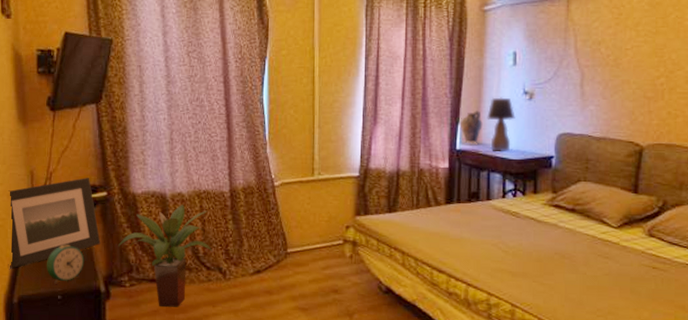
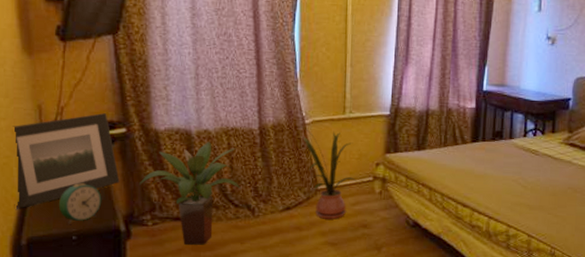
house plant: none [266,188,327,284] -> present [297,126,357,220]
ceramic jug: present [461,110,483,143] -> none [488,54,508,85]
table lamp: present [487,97,516,152] -> none [512,41,539,94]

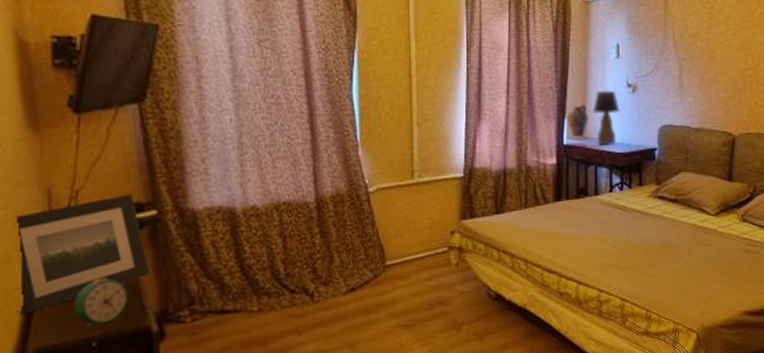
potted plant: present [138,142,241,245] -> none [173,220,297,341]
house plant: present [297,126,357,220] -> none [359,195,430,299]
ceramic jug: none [488,54,508,85] -> present [567,104,589,138]
table lamp: none [512,41,539,94] -> present [593,90,620,146]

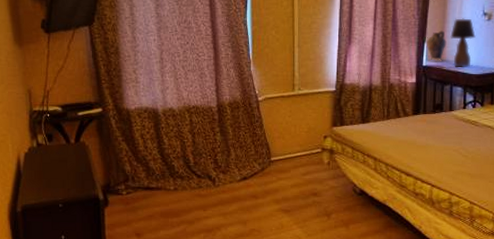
picture frame: present [14,194,150,317] -> none [7,95,98,182]
alarm clock: present [73,277,128,328] -> none [47,156,83,194]

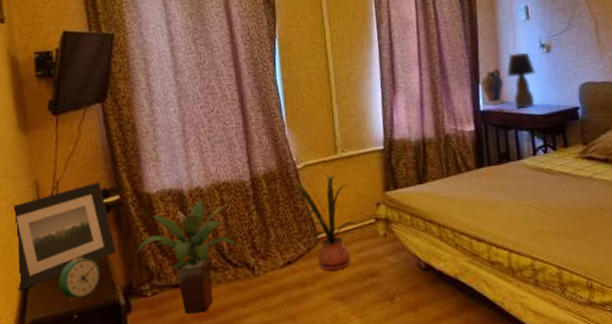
picture frame: none [7,95,98,182] -> present [12,182,117,293]
alarm clock: none [47,156,83,194] -> present [58,256,101,302]
potted plant: none [114,119,202,212] -> present [135,200,238,314]
house plant: none [251,103,306,188] -> present [289,172,358,271]

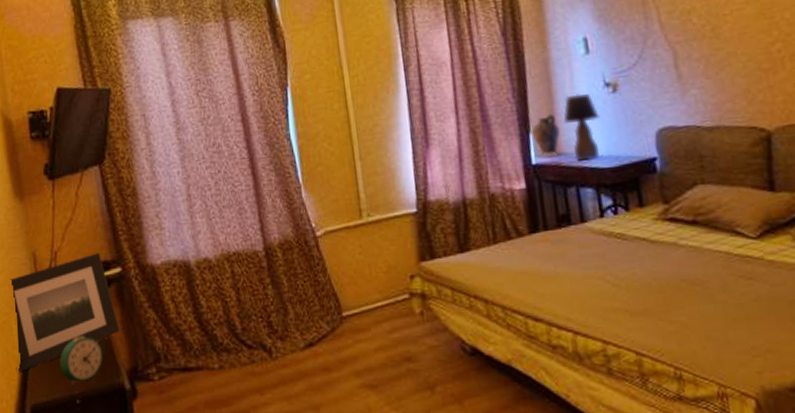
potted plant: present [135,200,238,314] -> none [139,272,252,401]
house plant: present [289,172,358,271] -> none [307,240,389,355]

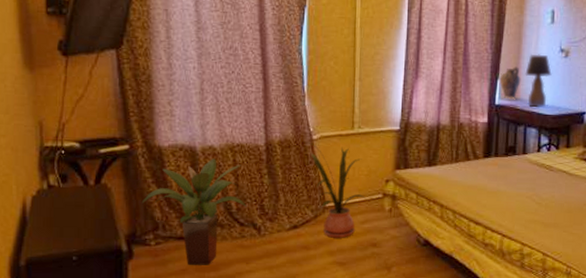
picture frame: present [9,253,120,374] -> none [12,129,122,230]
alarm clock: present [59,335,104,386] -> none [58,200,104,244]
potted plant: none [139,272,252,401] -> present [141,158,247,265]
house plant: none [307,240,389,355] -> present [304,142,366,238]

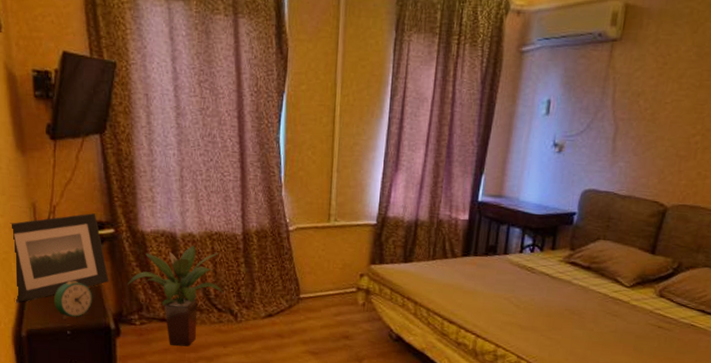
picture frame: none [12,129,122,230] -> present [9,213,109,304]
alarm clock: none [58,200,104,244] -> present [53,280,93,319]
house plant: present [304,142,366,238] -> none [280,232,340,329]
ceramic jug: present [500,66,521,99] -> none [484,161,508,196]
table lamp: present [525,54,552,108] -> none [512,148,542,206]

